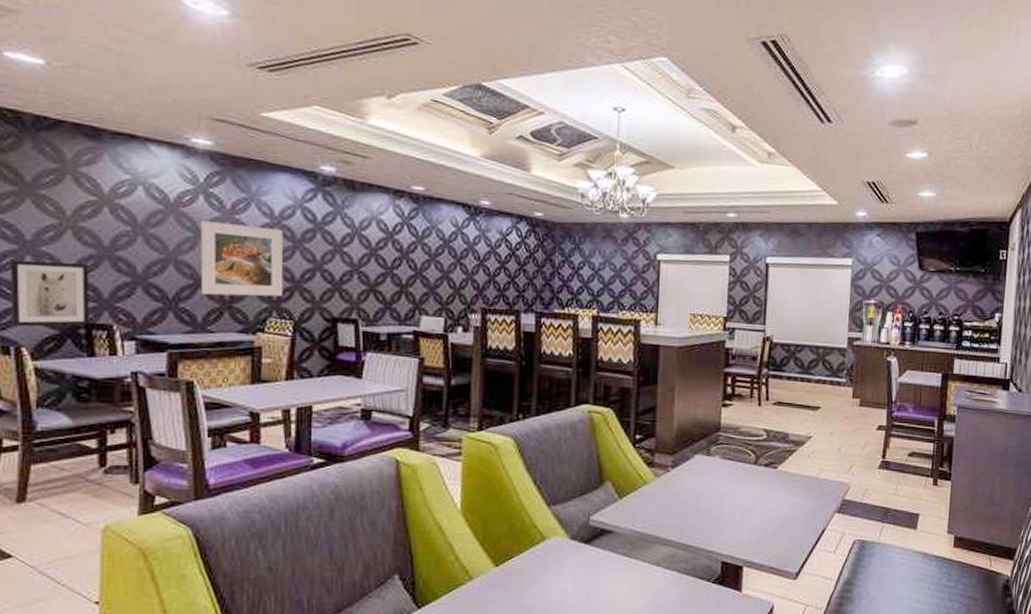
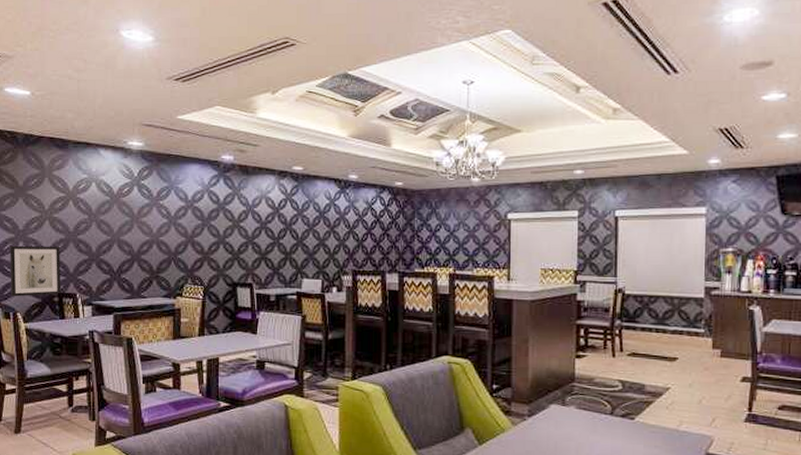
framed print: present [200,220,284,297] -> none [136,206,196,267]

